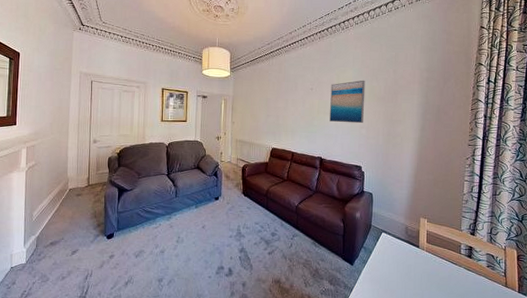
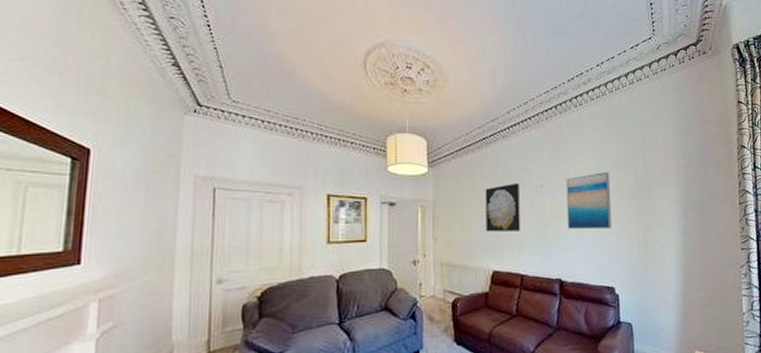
wall art: none [269,85,295,121] -> present [485,182,521,232]

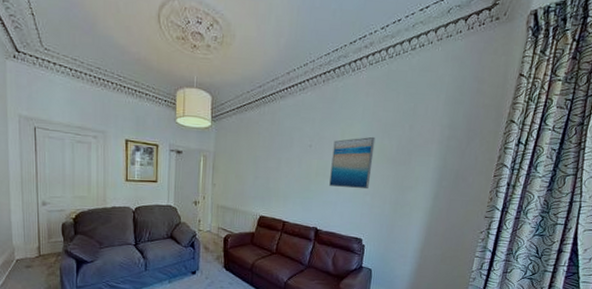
wall art: present [485,182,521,232] -> none [257,141,291,184]

